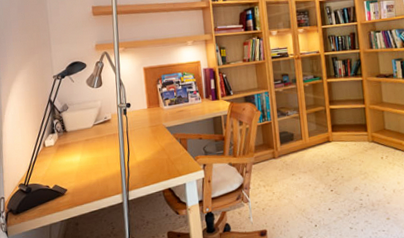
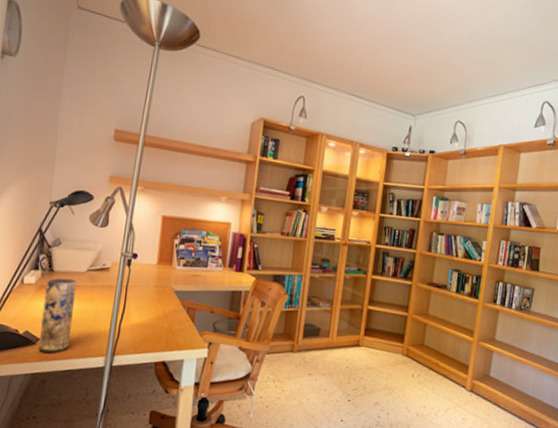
vase: none [63,135,91,201] -> present [39,278,77,354]

